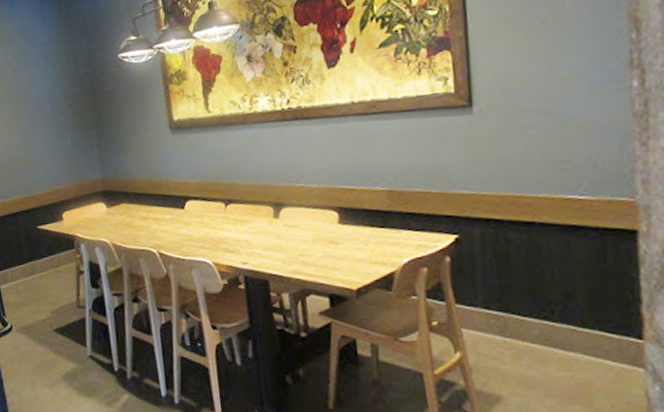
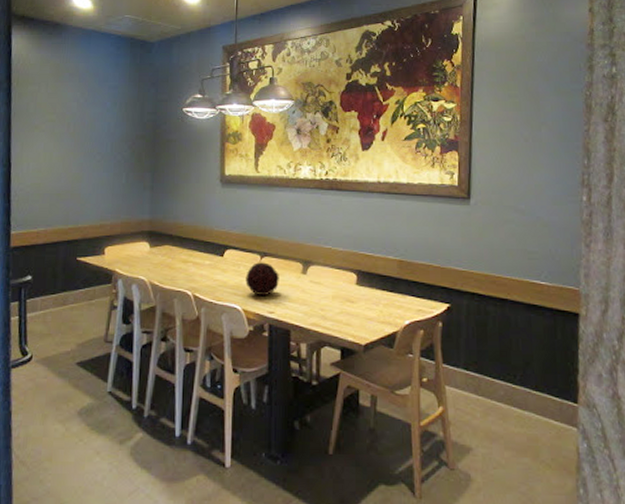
decorative orb: none [211,210,250,247] -> present [245,262,279,297]

